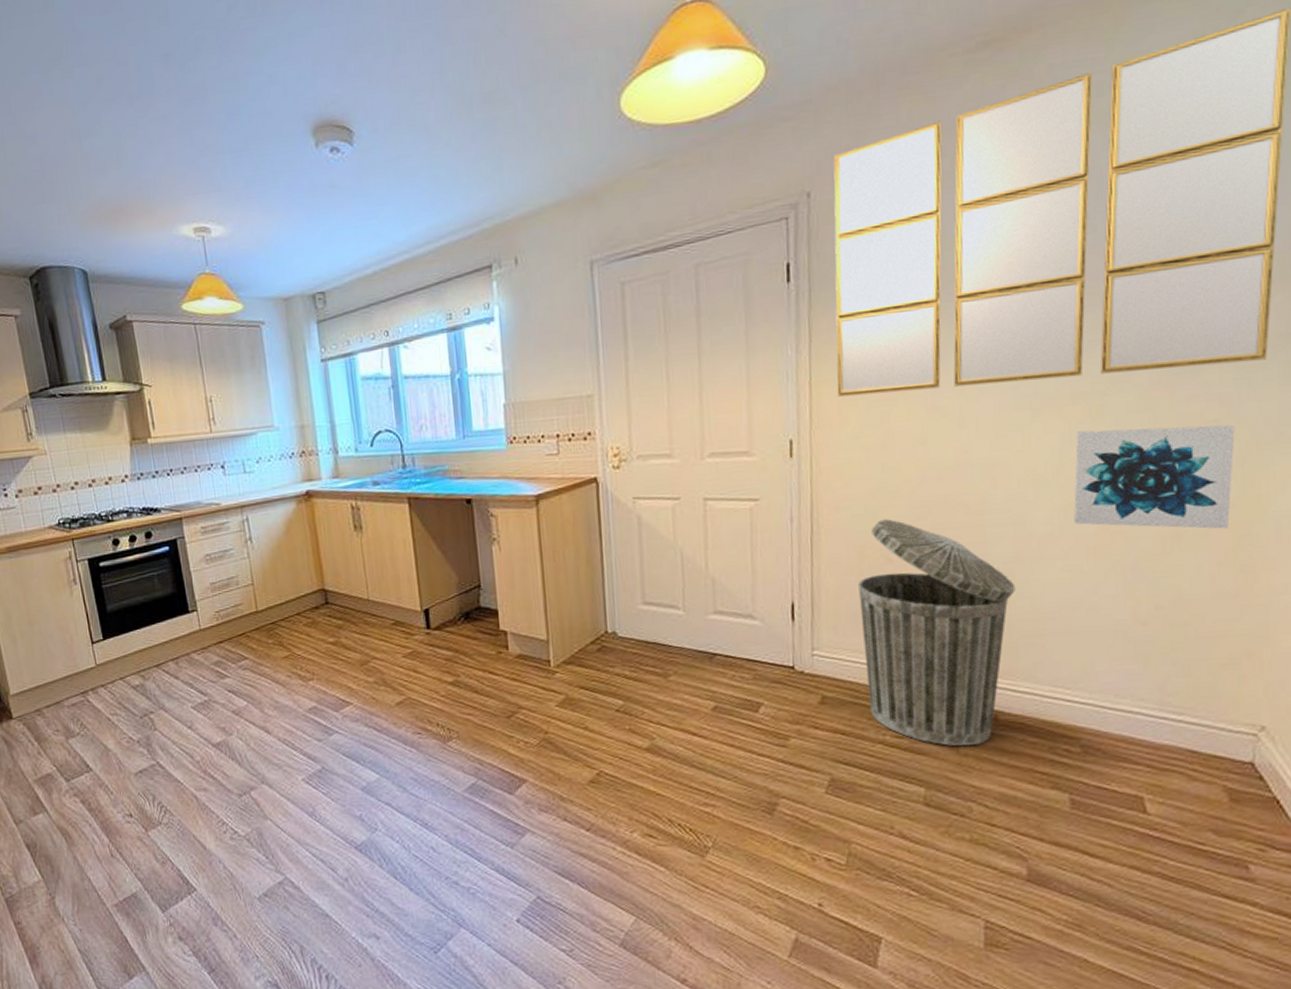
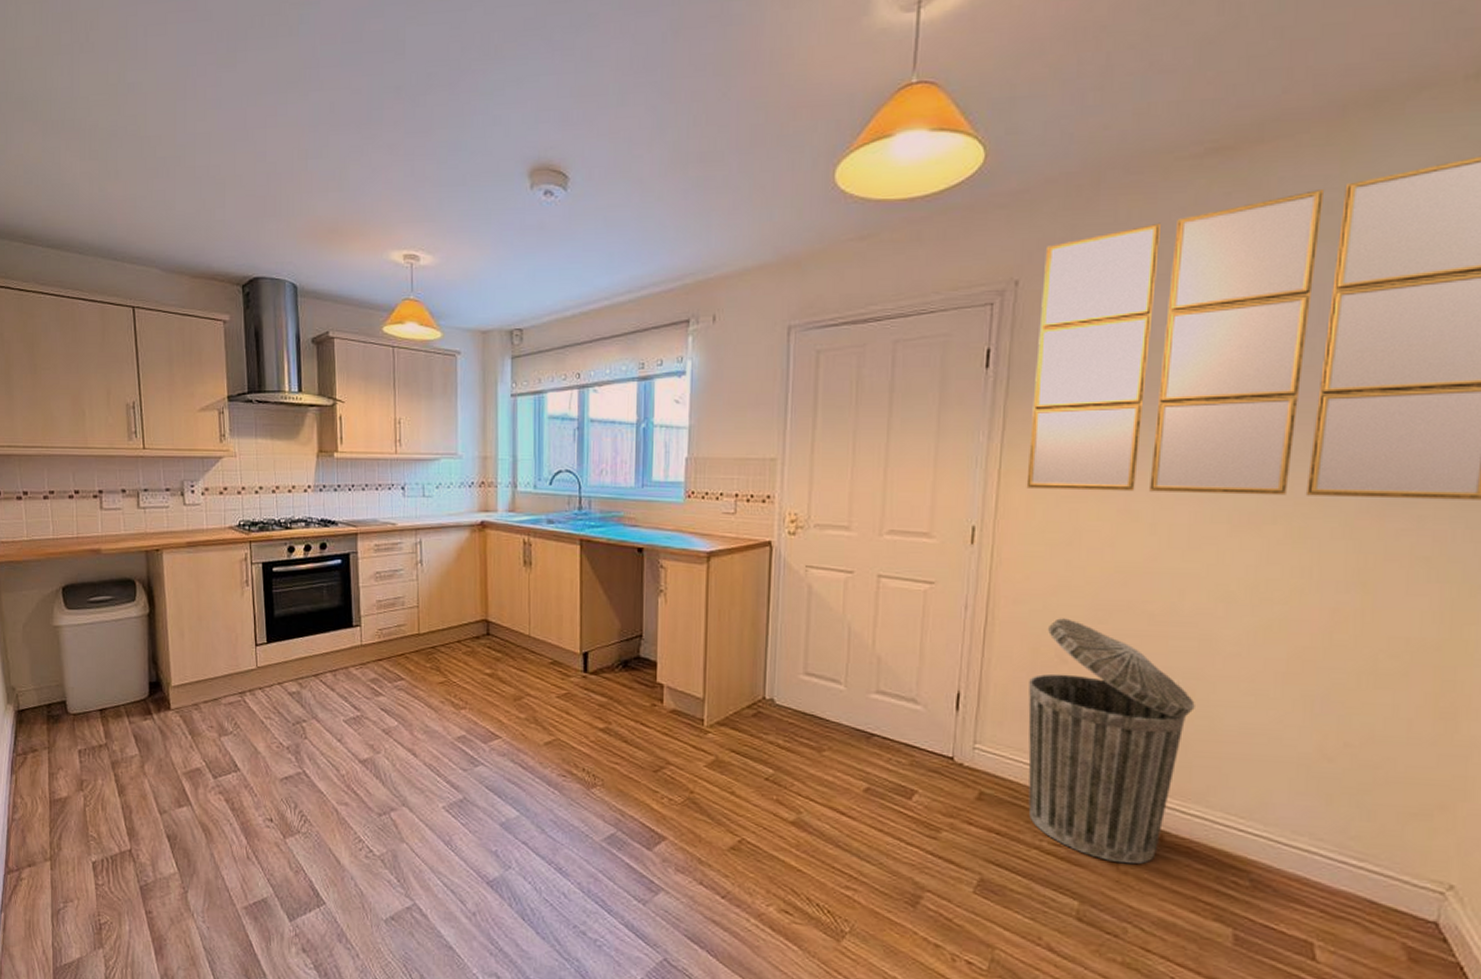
wall art: present [1074,424,1235,529] -> none [1264,552,1447,672]

